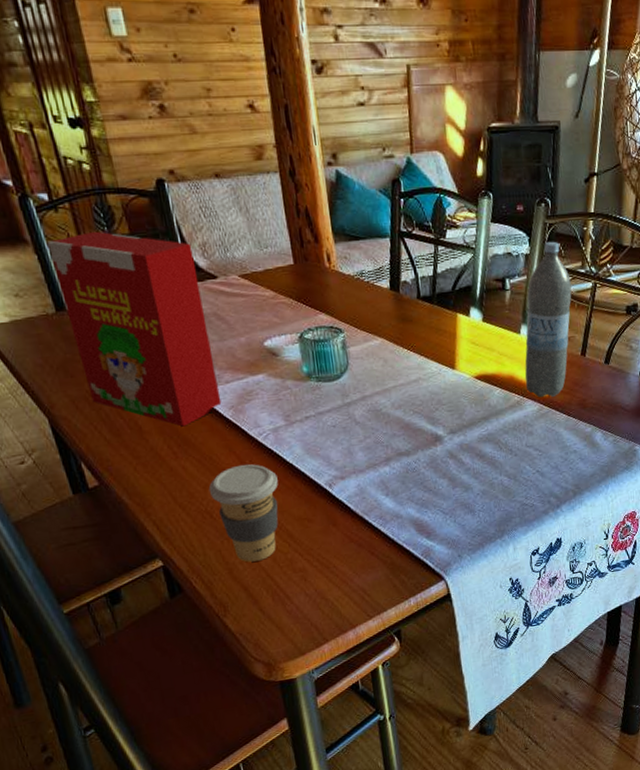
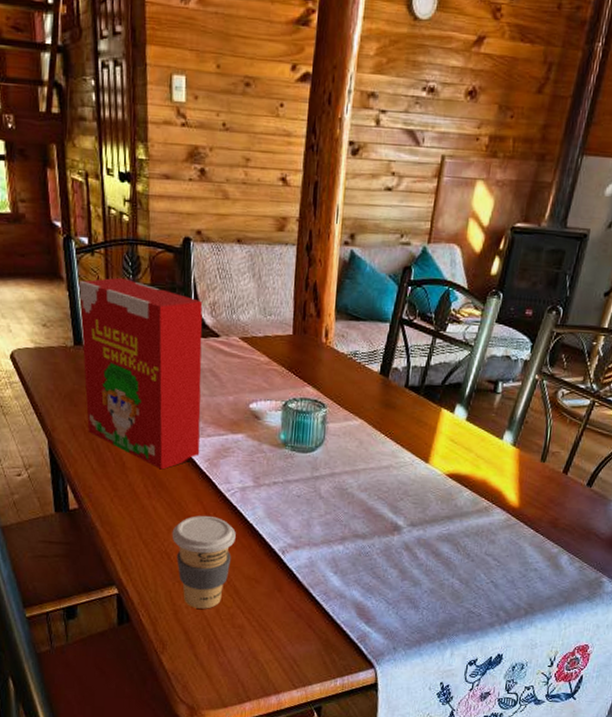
water bottle: present [524,241,572,398] -> none [497,350,568,510]

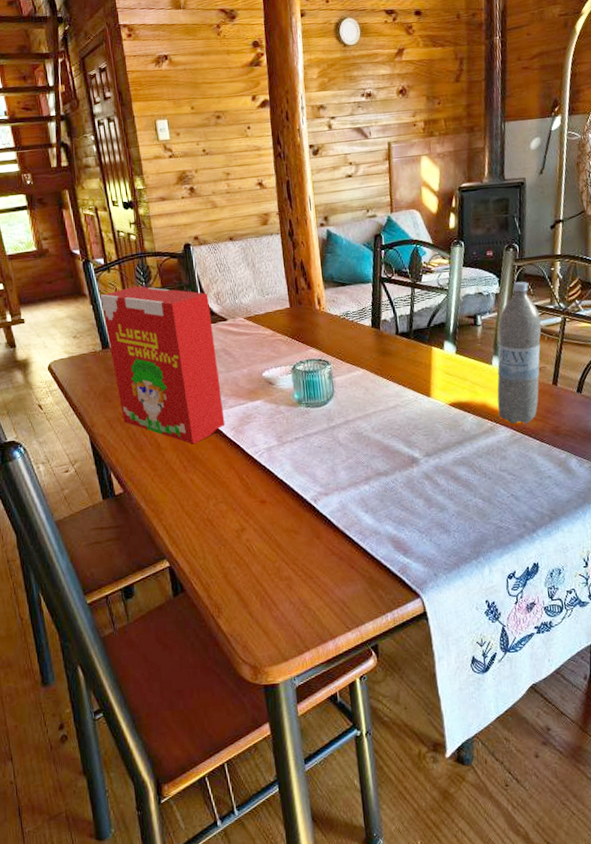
coffee cup: present [172,515,236,609] -> none [211,478,270,568]
water bottle: none [497,350,568,510] -> present [497,281,542,425]

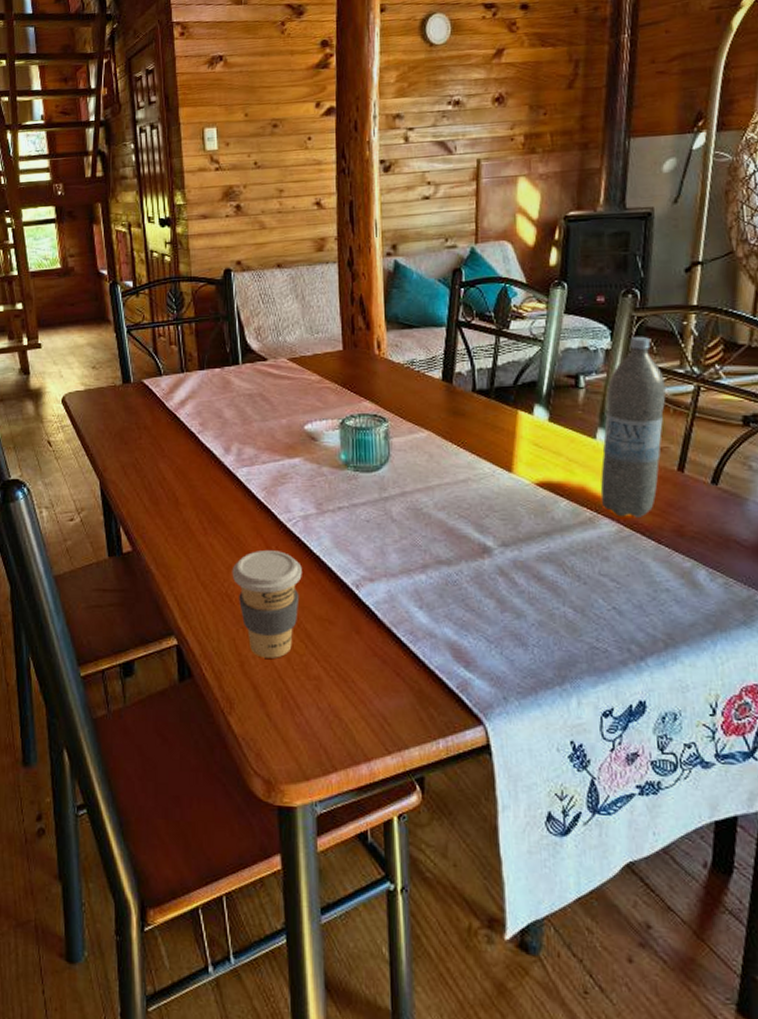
cereal box: present [101,286,225,445] -> none [126,314,256,503]
coffee cup: none [211,478,270,568] -> present [232,549,302,658]

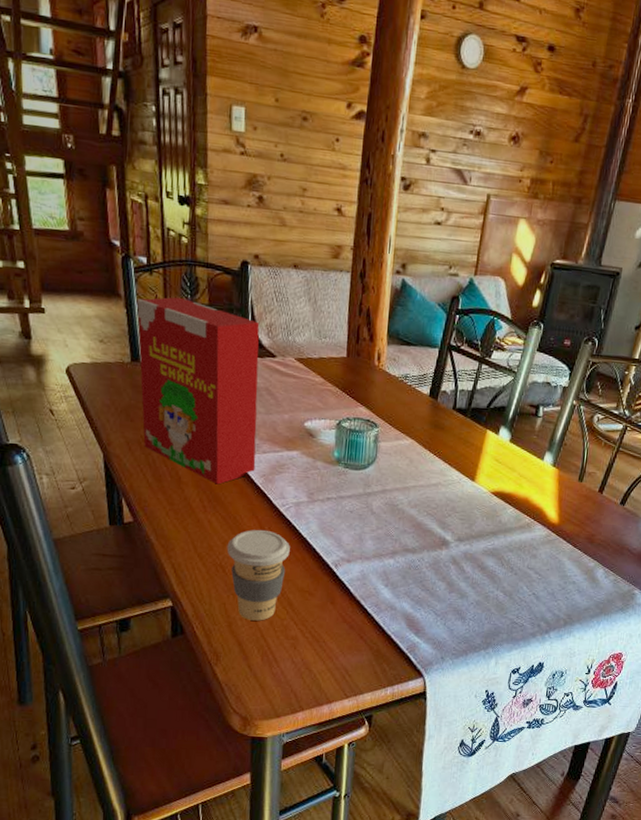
cereal box: none [126,314,256,503] -> present [137,297,260,485]
water bottle: present [600,336,666,517] -> none [538,378,603,526]

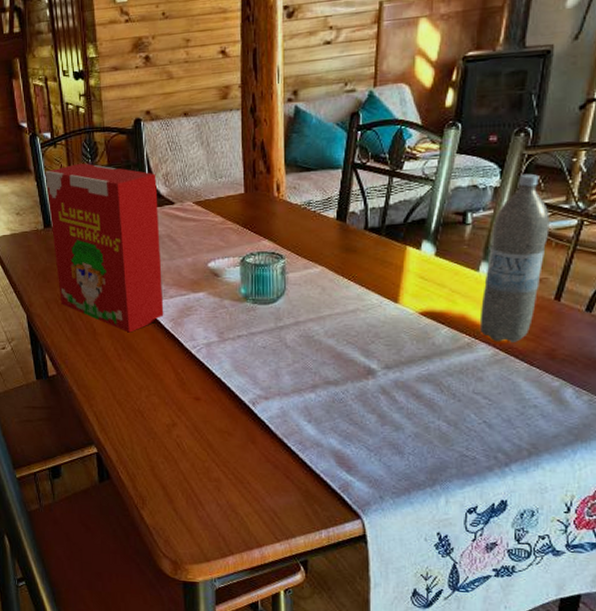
coffee cup: present [227,529,290,621] -> none [143,372,205,464]
water bottle: none [538,378,603,526] -> present [479,173,550,342]

